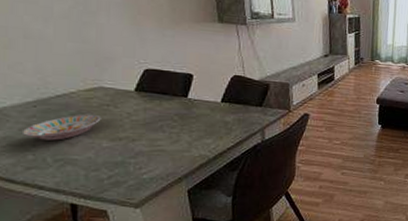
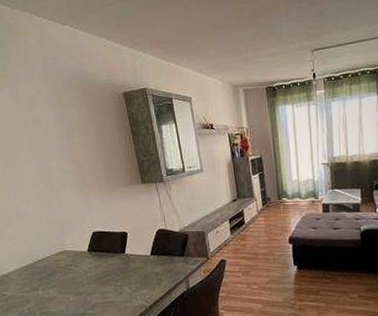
bowl: present [21,114,101,141] -> none [20,273,68,297]

